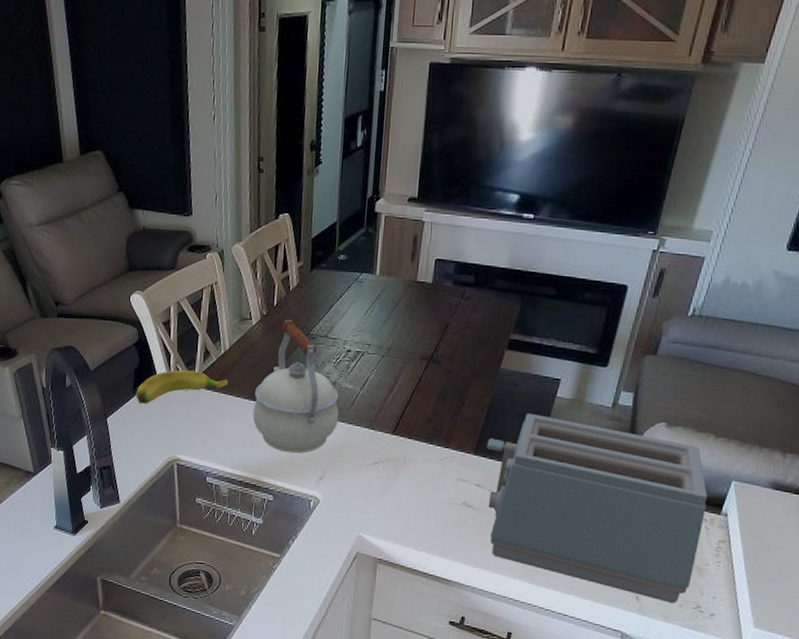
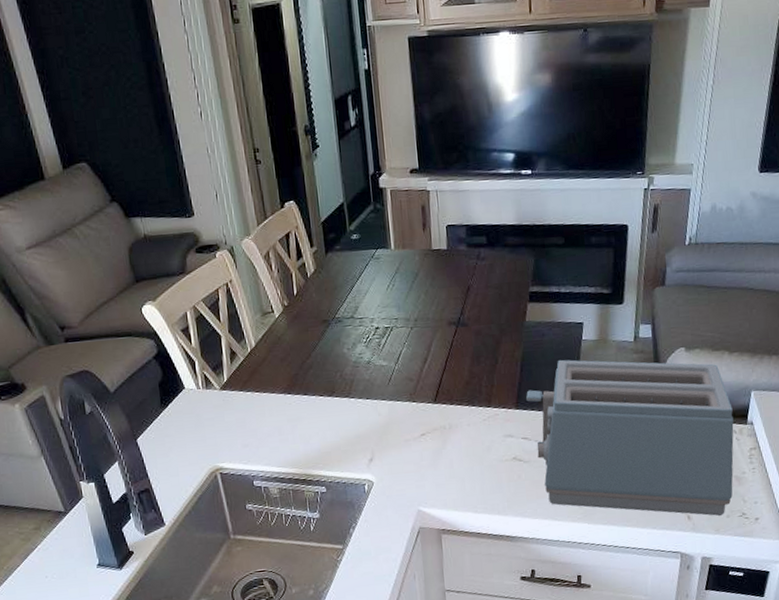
banana: present [135,370,229,404] -> none [163,374,261,418]
kettle: present [252,320,339,454] -> none [289,306,379,441]

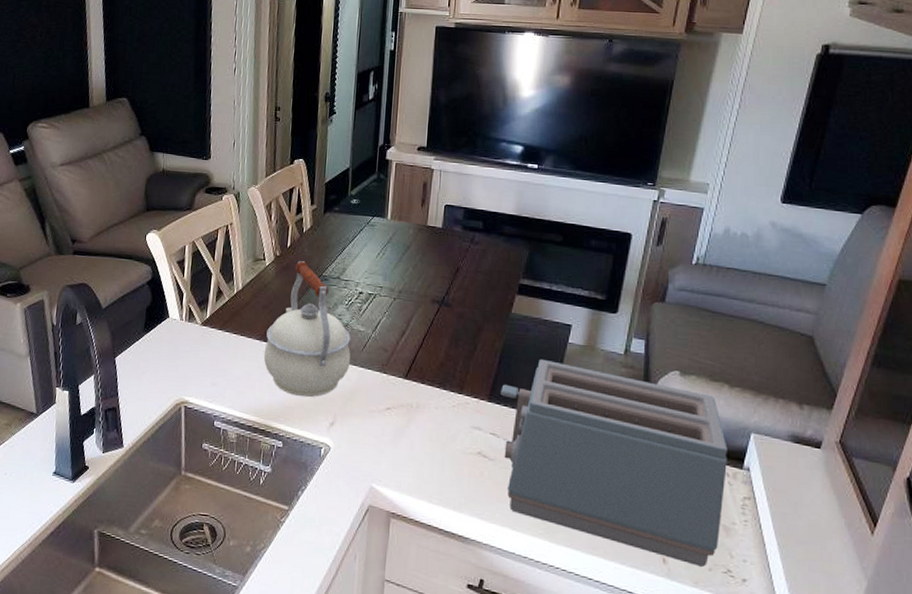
kettle: none [289,306,379,441] -> present [263,261,351,398]

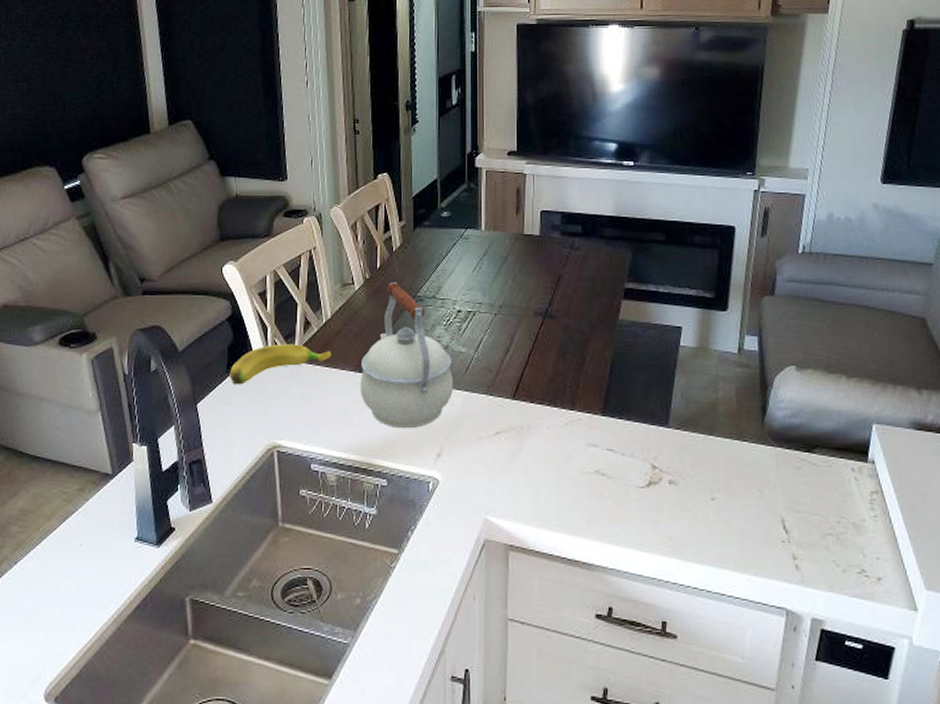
banana: none [146,309,241,343] -> present [229,344,332,385]
toaster: present [501,358,728,567] -> none [614,365,852,569]

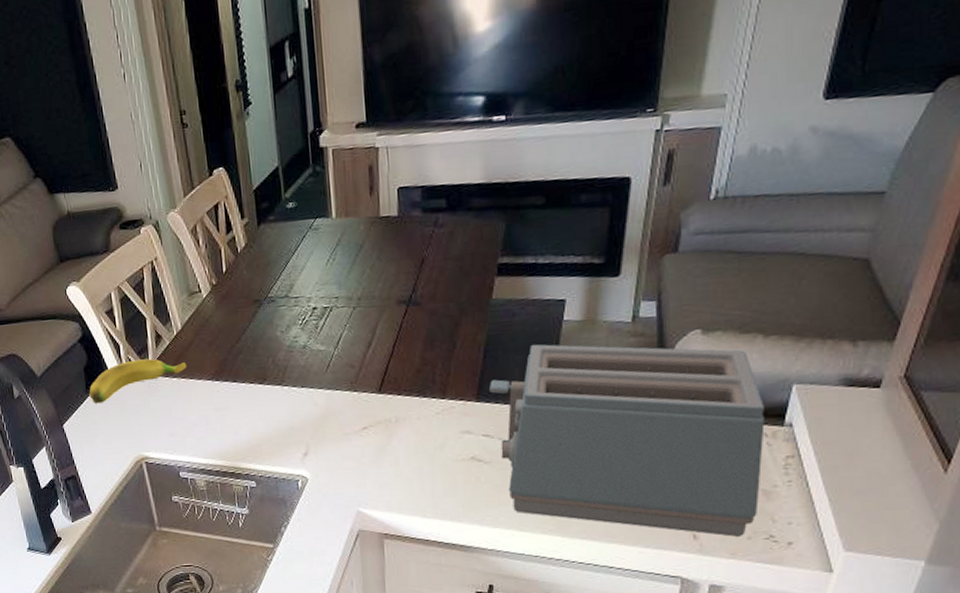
kettle: present [360,282,454,429] -> none [217,285,316,433]
toaster: none [614,365,852,569] -> present [489,344,765,537]

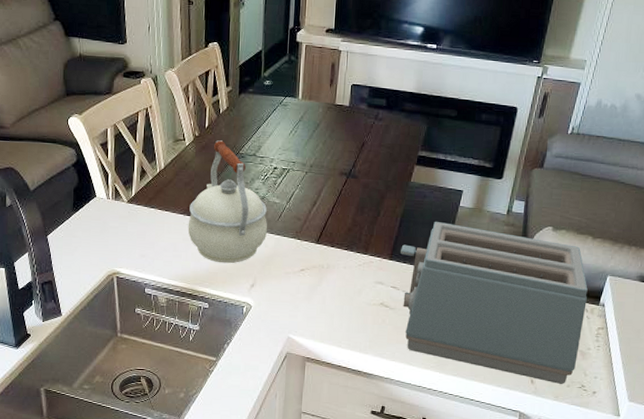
banana: present [89,358,187,404] -> none [75,188,165,221]
kettle: none [217,285,316,433] -> present [187,140,268,264]

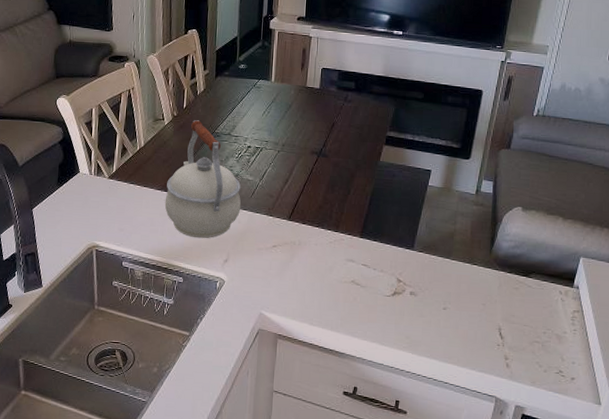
toaster: present [401,221,588,384] -> none [371,200,561,369]

